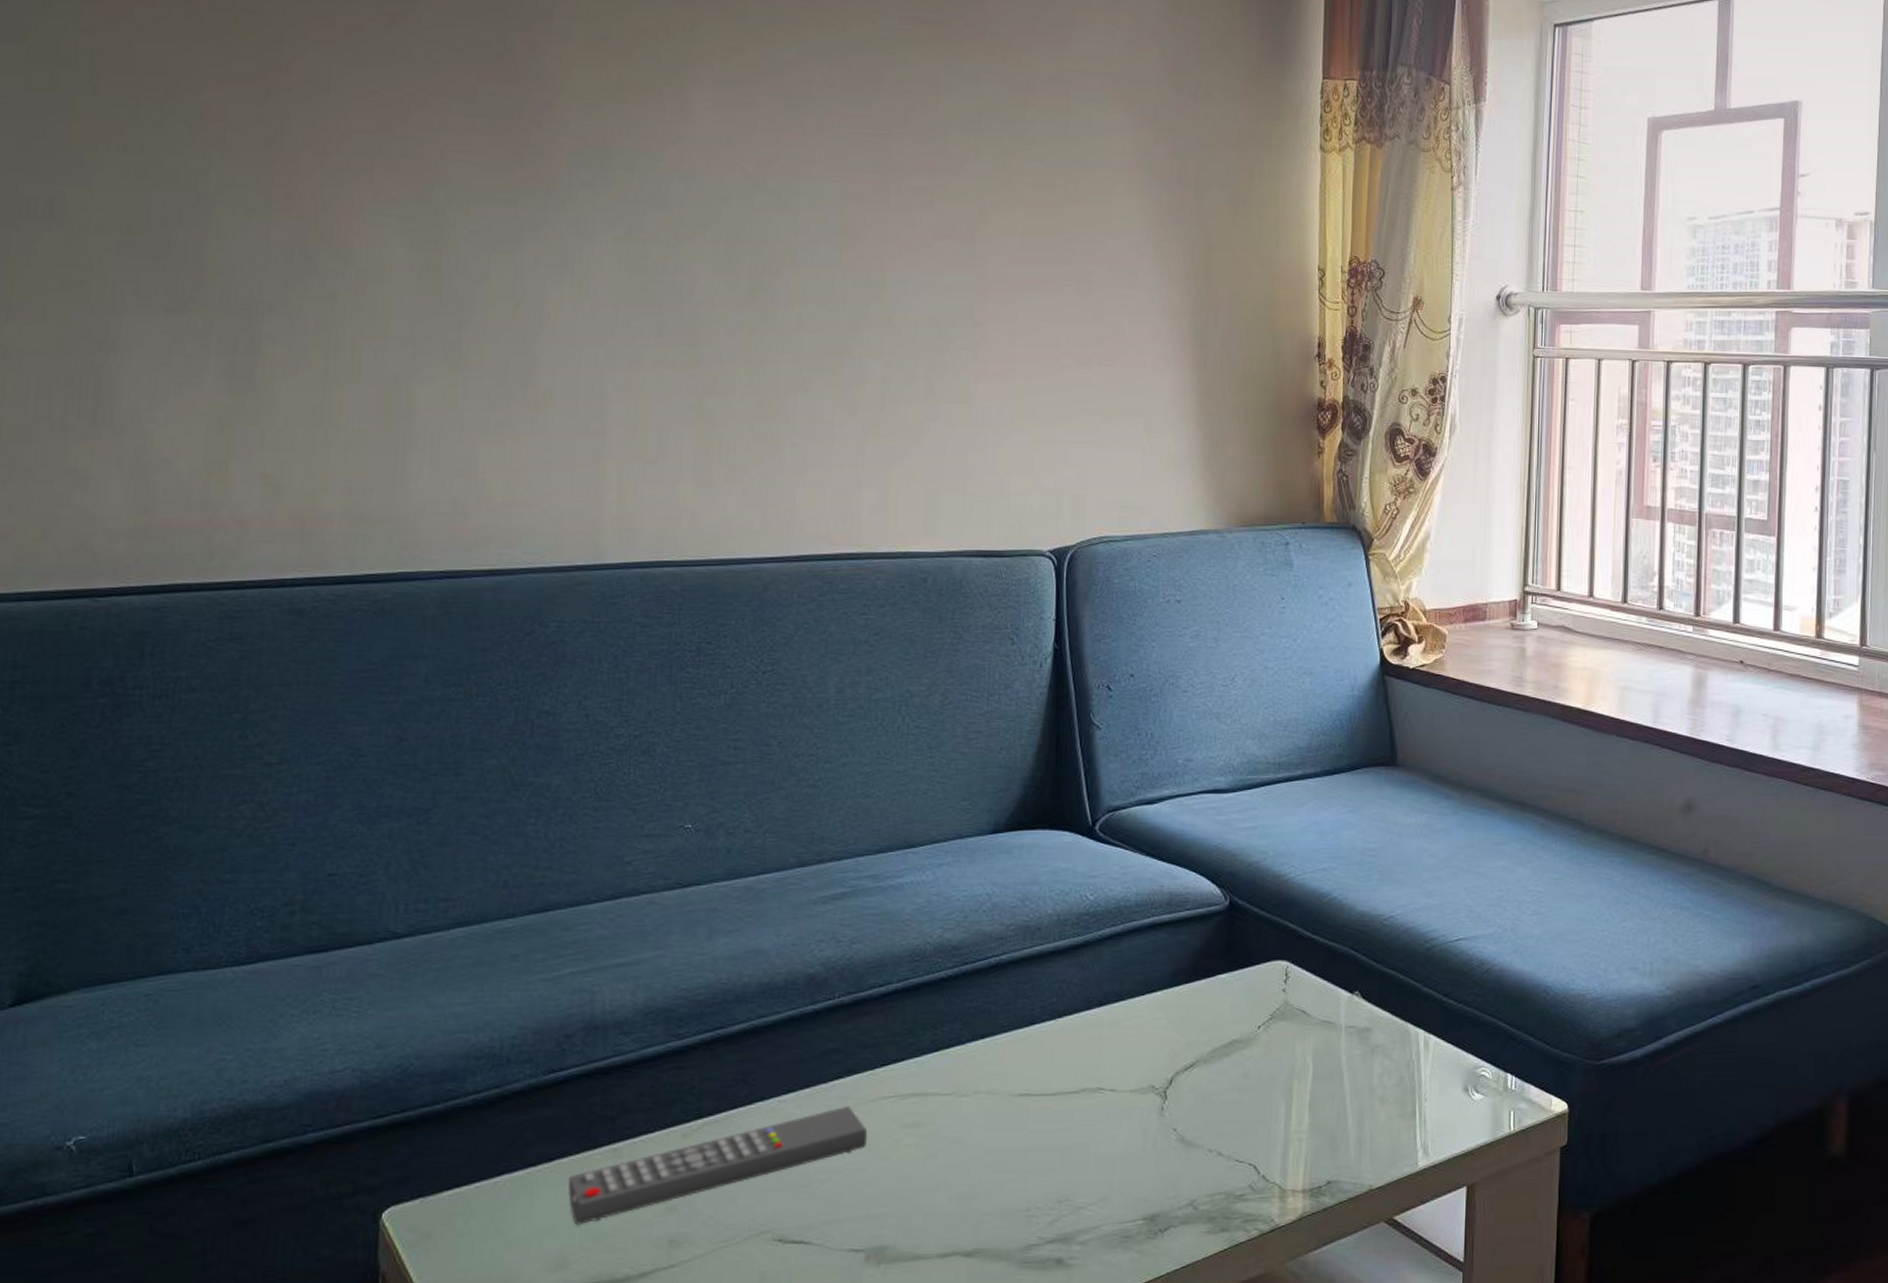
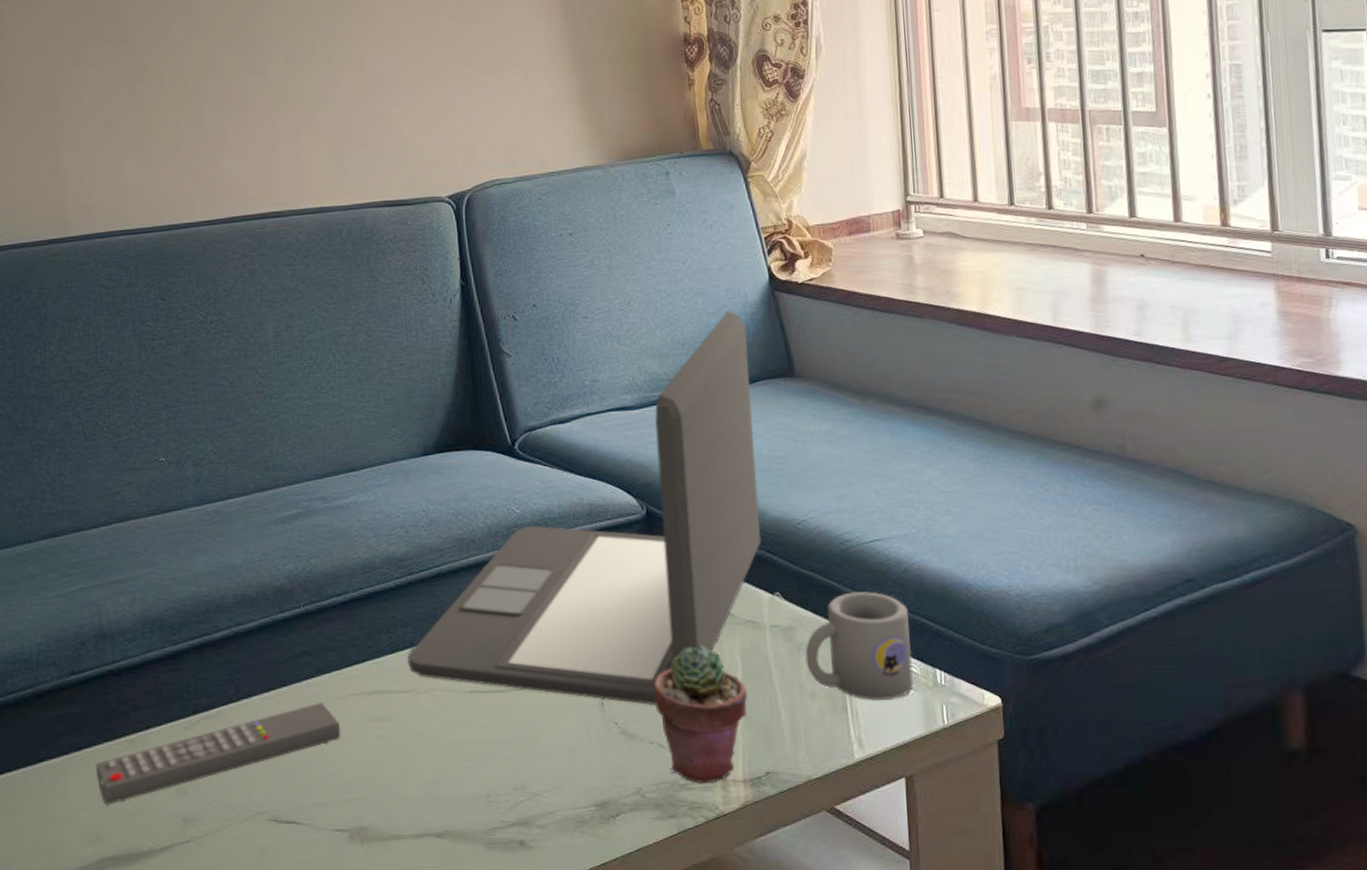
laptop: none [952,693,1352,1111] -> present [408,311,762,706]
potted succulent: none [1218,1046,1316,1195] -> present [654,645,748,784]
mug: none [1378,991,1486,1107] -> present [805,591,913,701]

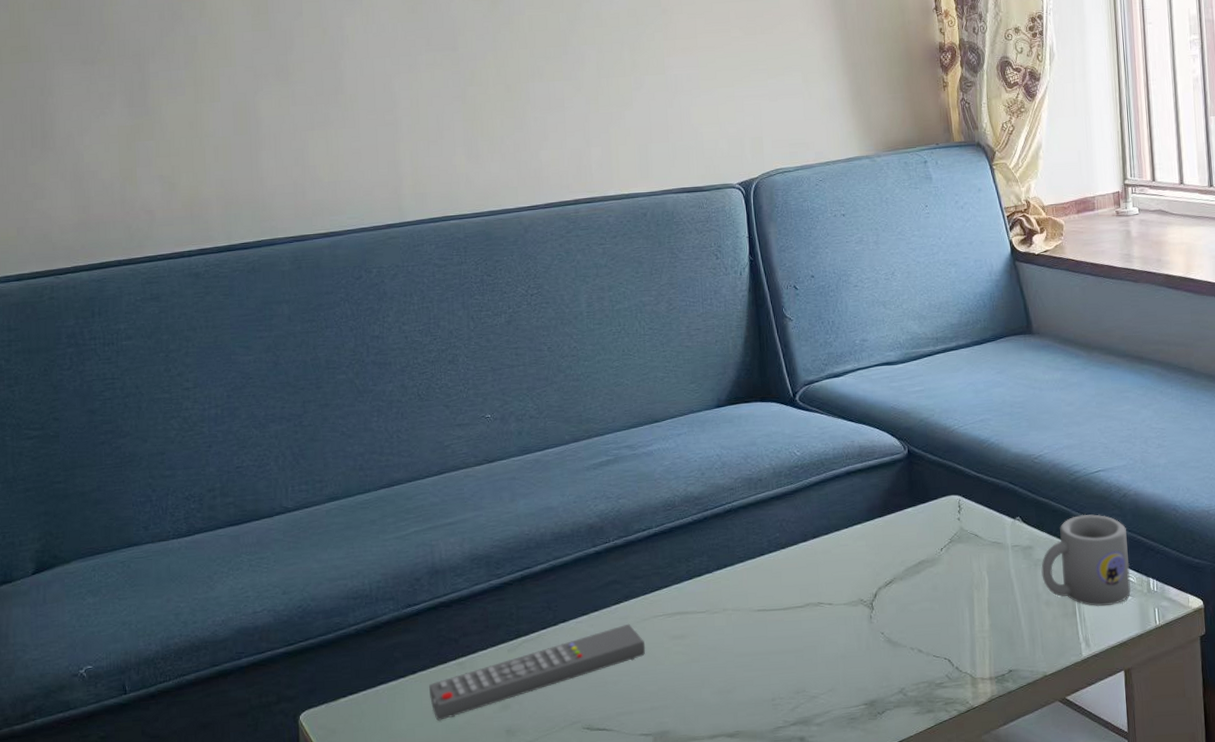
laptop: present [408,311,762,706] -> none [704,279,1005,617]
potted succulent: present [654,645,748,784] -> none [914,564,993,683]

